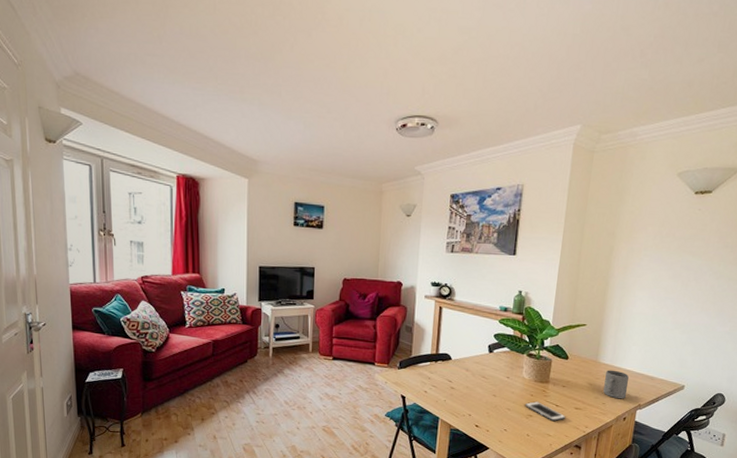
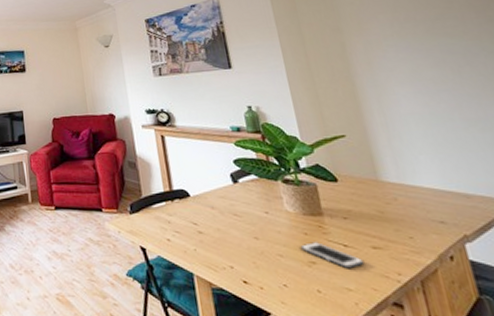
mug: present [603,370,629,399] -> none [396,189,441,230]

